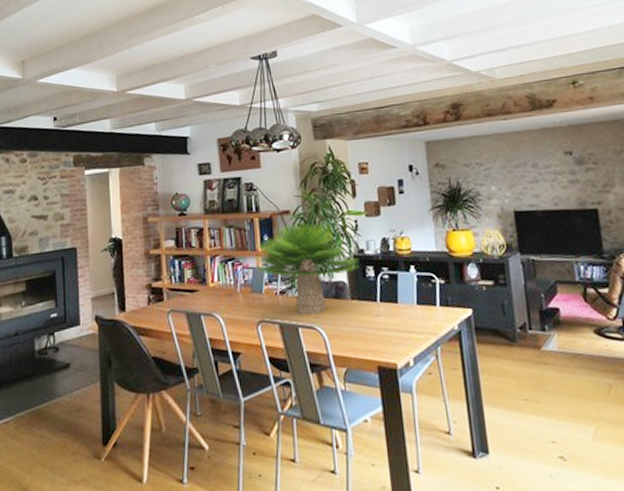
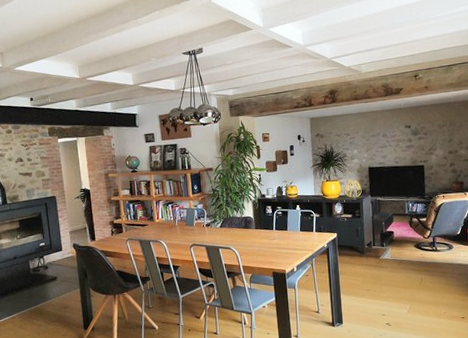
potted plant: present [256,221,359,315] -> none [189,175,261,240]

